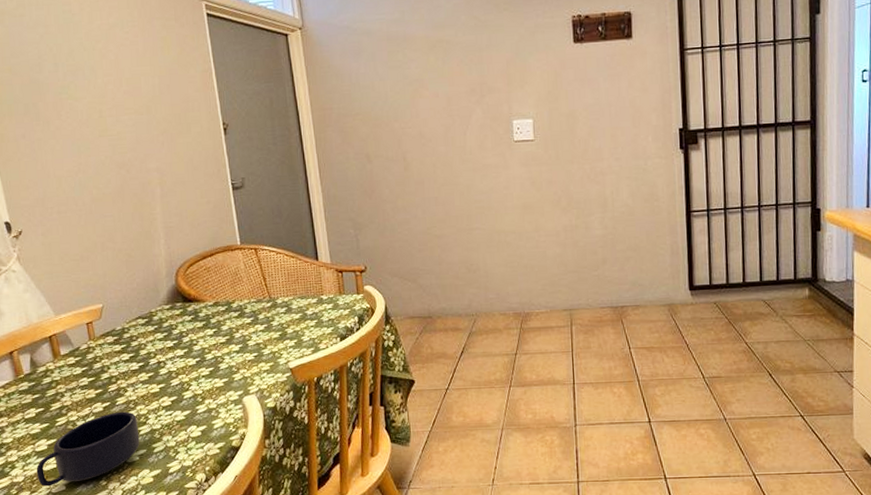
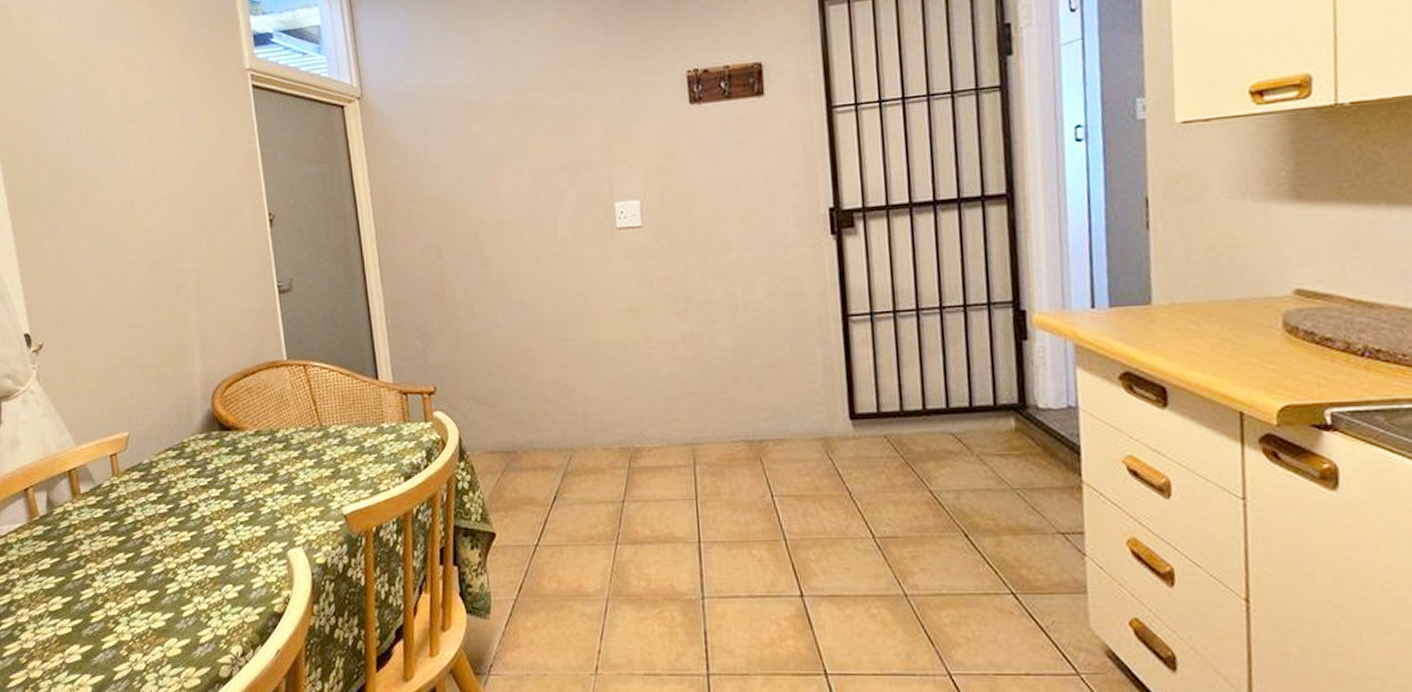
mug: present [36,411,140,487] -> none [49,564,167,655]

